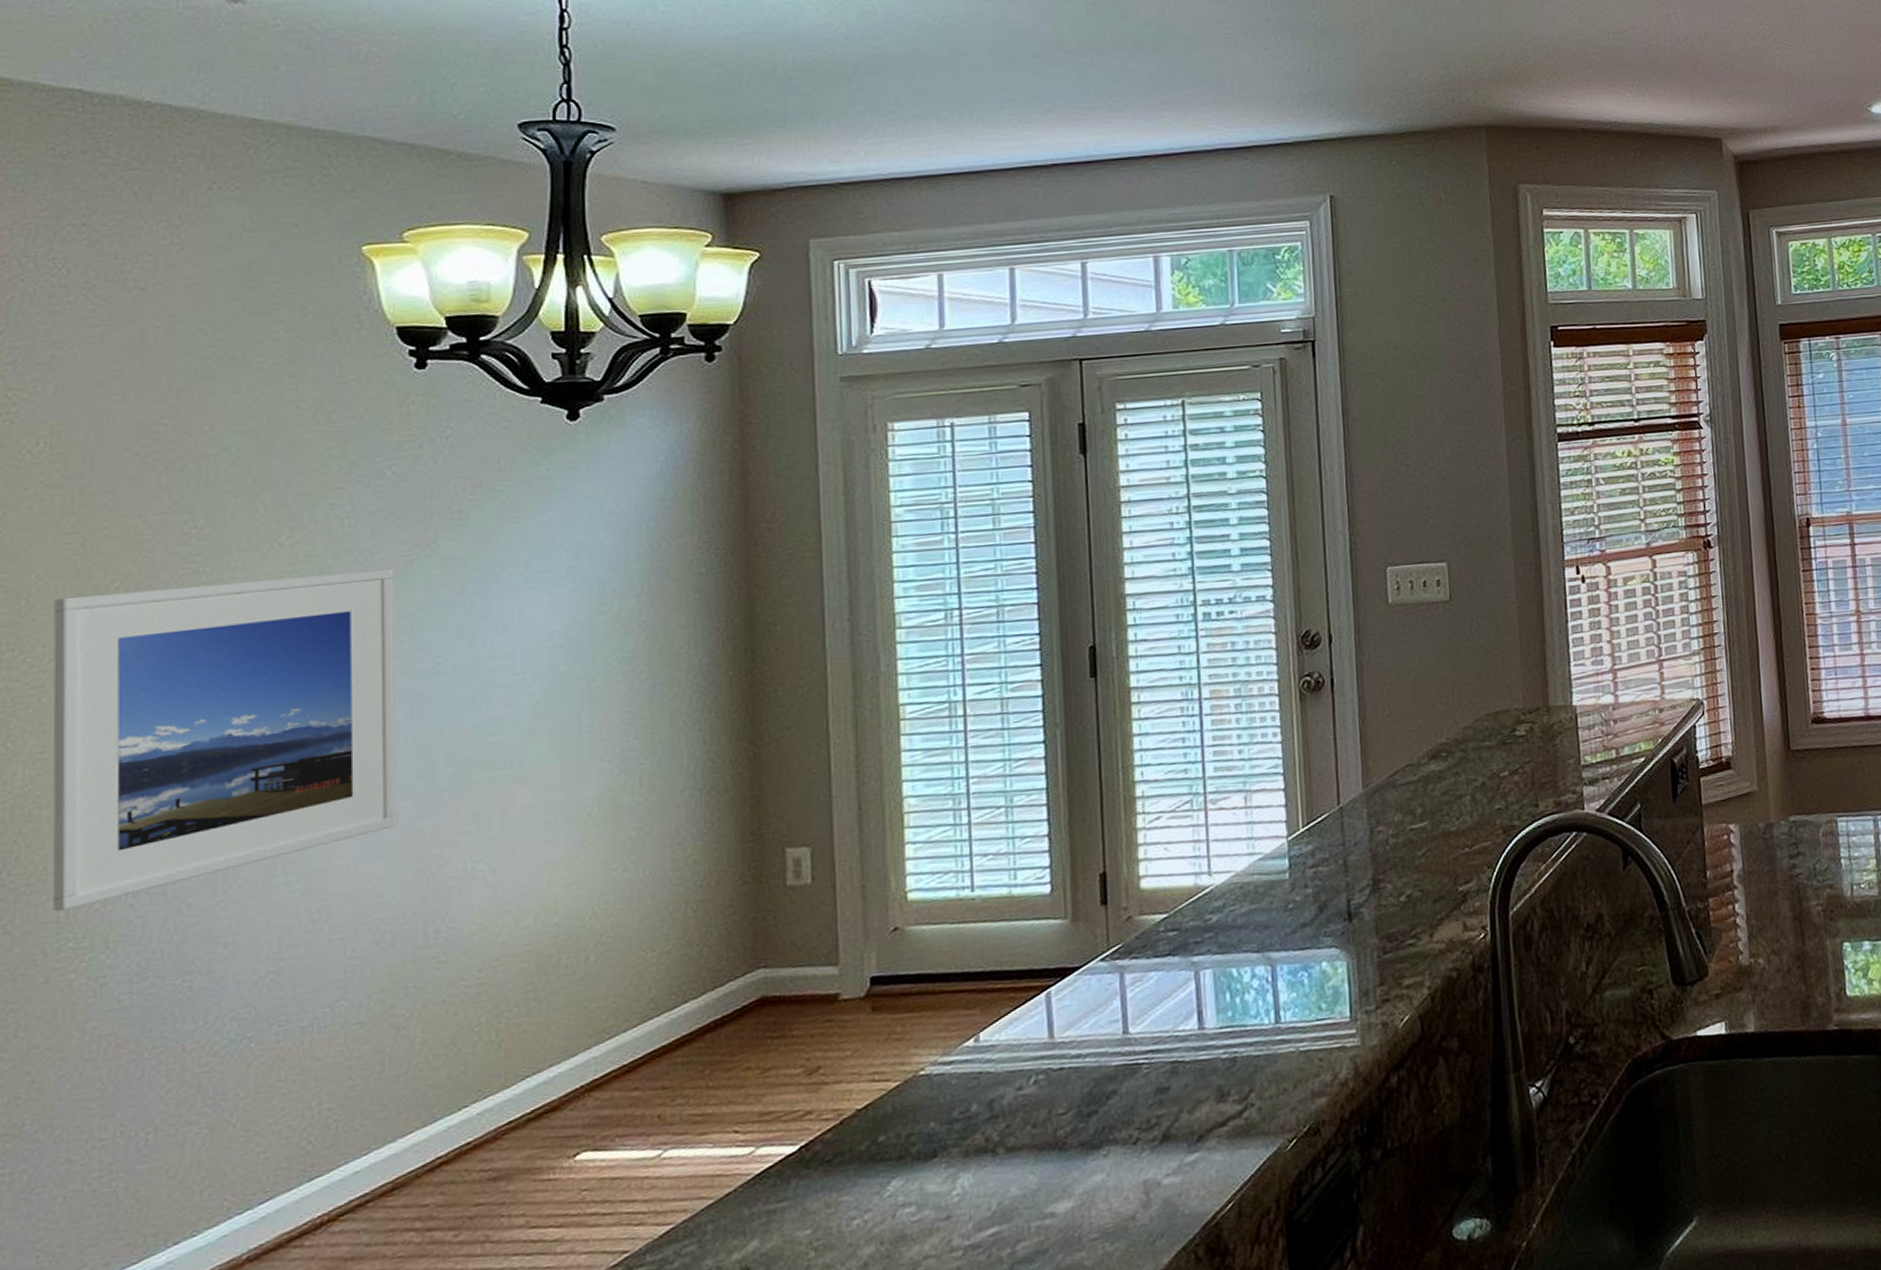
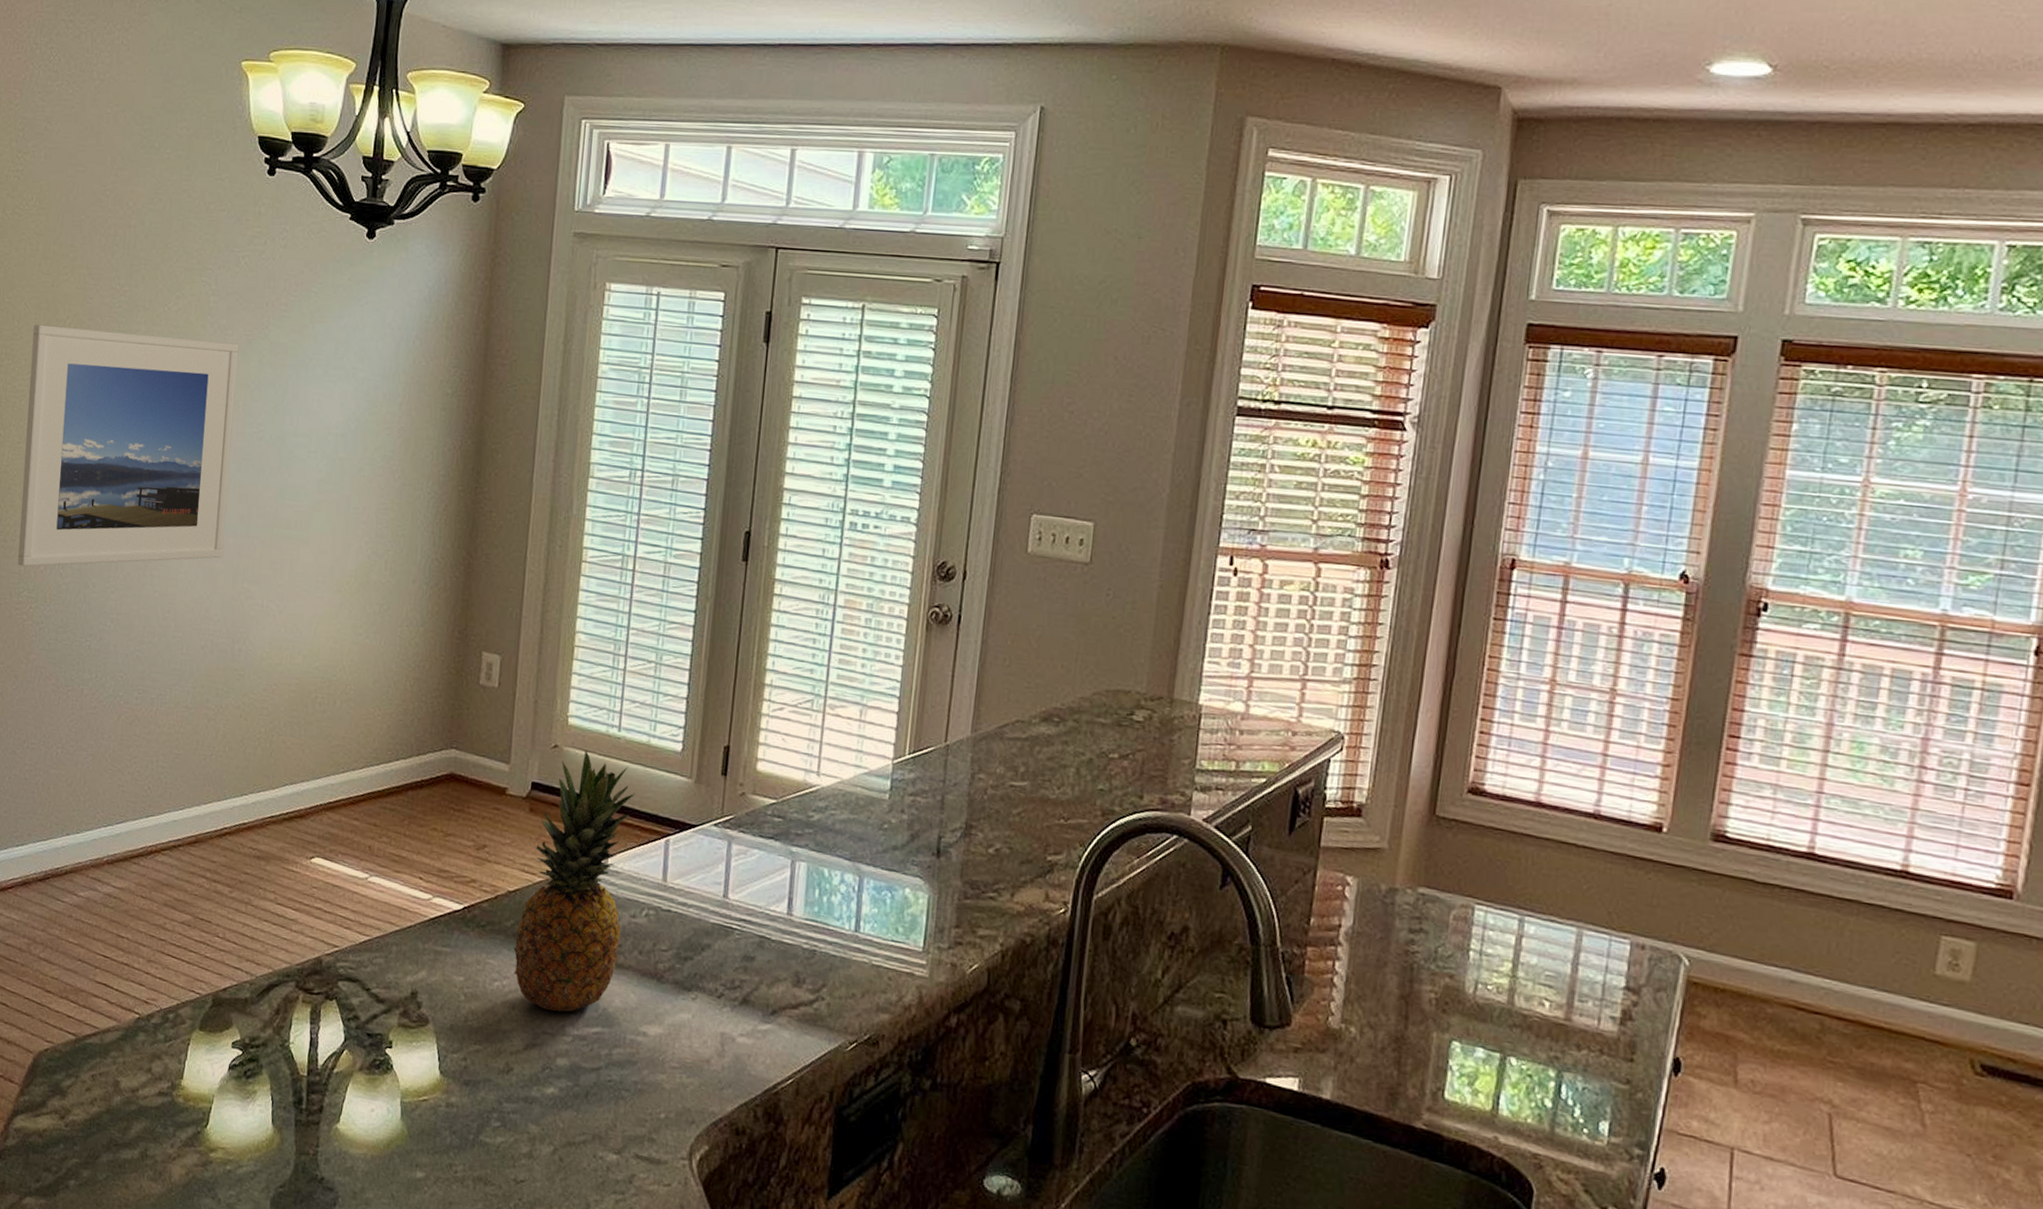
fruit: none [872,922,1007,1231] -> present [513,749,635,1012]

